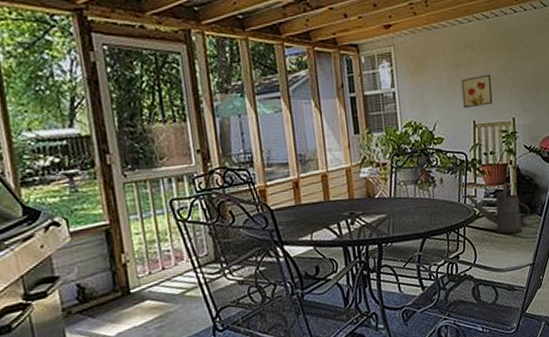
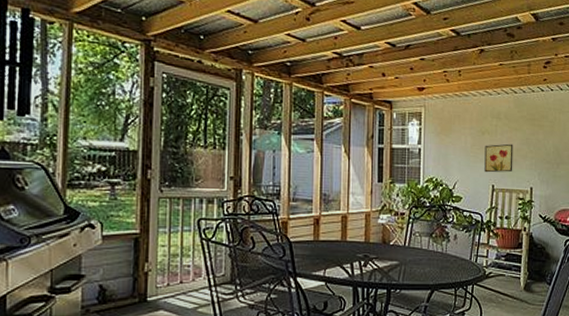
watering can: present [466,182,530,234] -> none [478,247,539,298]

